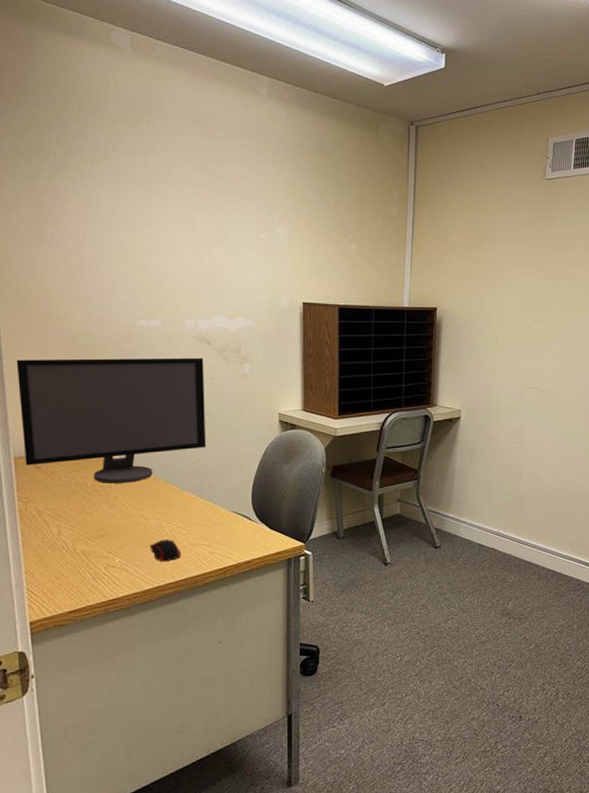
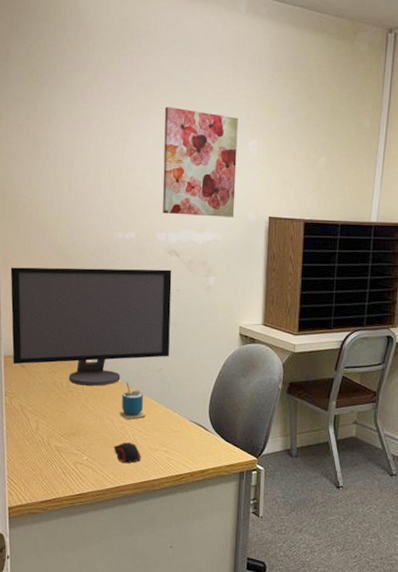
cup: none [154,476,183,515] -> present [119,381,146,419]
wall art: none [186,188,267,303] -> present [162,106,238,217]

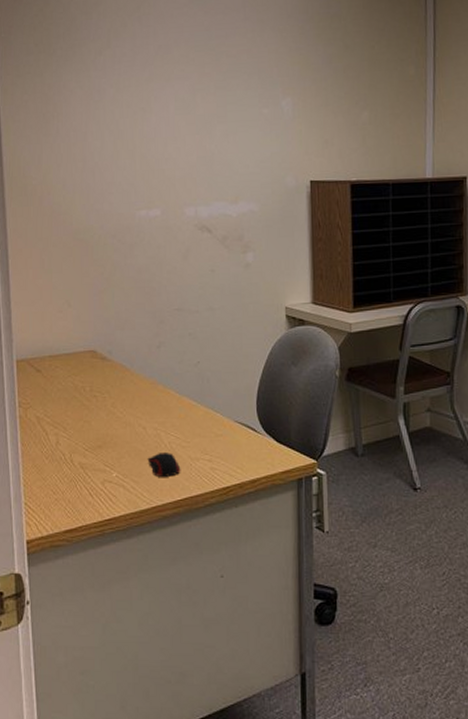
computer monitor: present [10,267,172,386] -> none [21,248,207,388]
cup: present [119,381,146,419] -> none [152,380,183,425]
wall art: present [162,106,238,217] -> none [186,68,271,186]

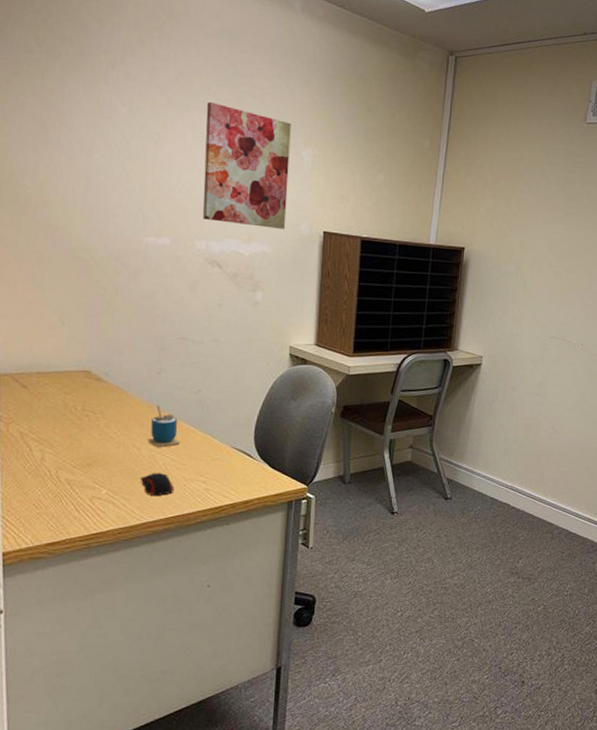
cup: none [152,380,183,425] -> present [148,405,180,447]
wall art: none [186,68,271,186] -> present [203,101,291,229]

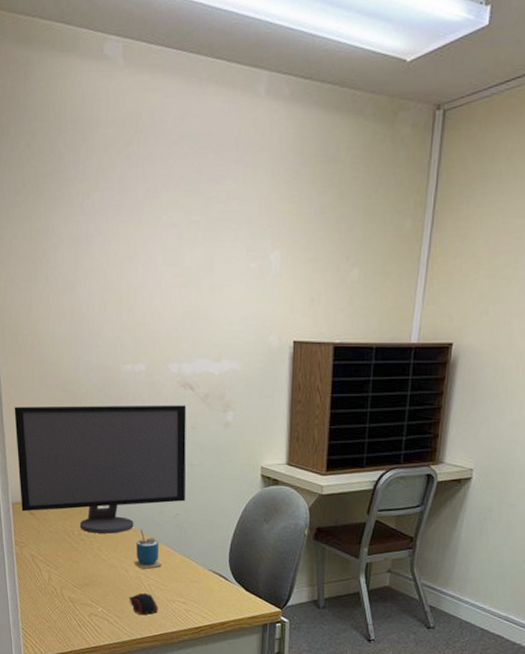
computer monitor: none [8,269,213,410] -> present [14,405,187,534]
wall art: present [203,101,291,229] -> none [174,215,258,343]

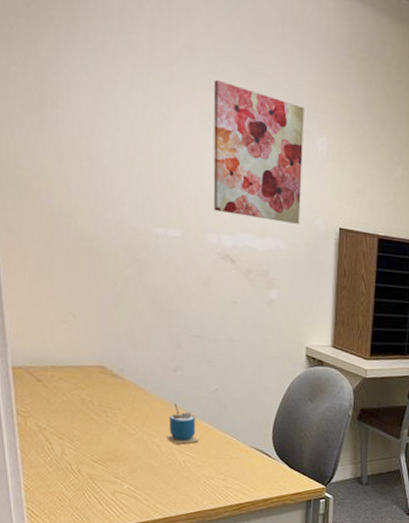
computer monitor: present [14,405,187,534] -> none [14,257,227,407]
computer mouse: present [129,593,159,615] -> none [161,469,195,492]
wall art: none [174,215,258,343] -> present [213,79,304,224]

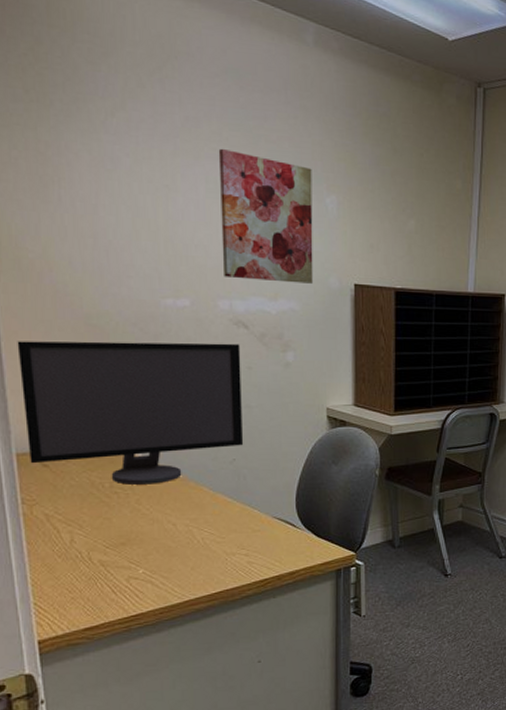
computer monitor: none [14,257,227,407] -> present [17,341,244,485]
cup: present [167,402,199,445] -> none [183,477,217,521]

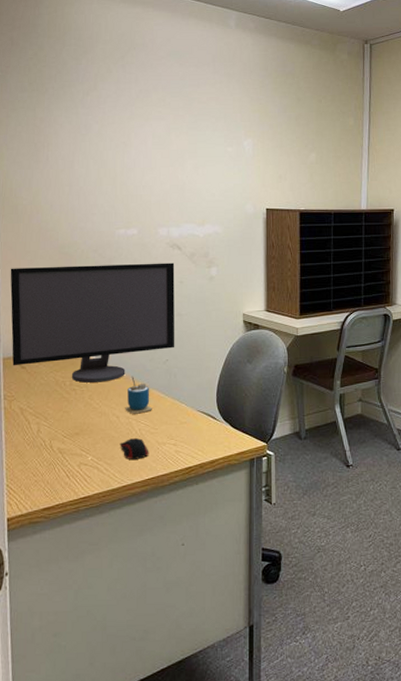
computer mouse: none [178,548,216,572] -> present [119,438,149,459]
cup: none [183,477,217,521] -> present [125,376,152,414]
wall art: present [218,148,314,284] -> none [162,111,233,211]

